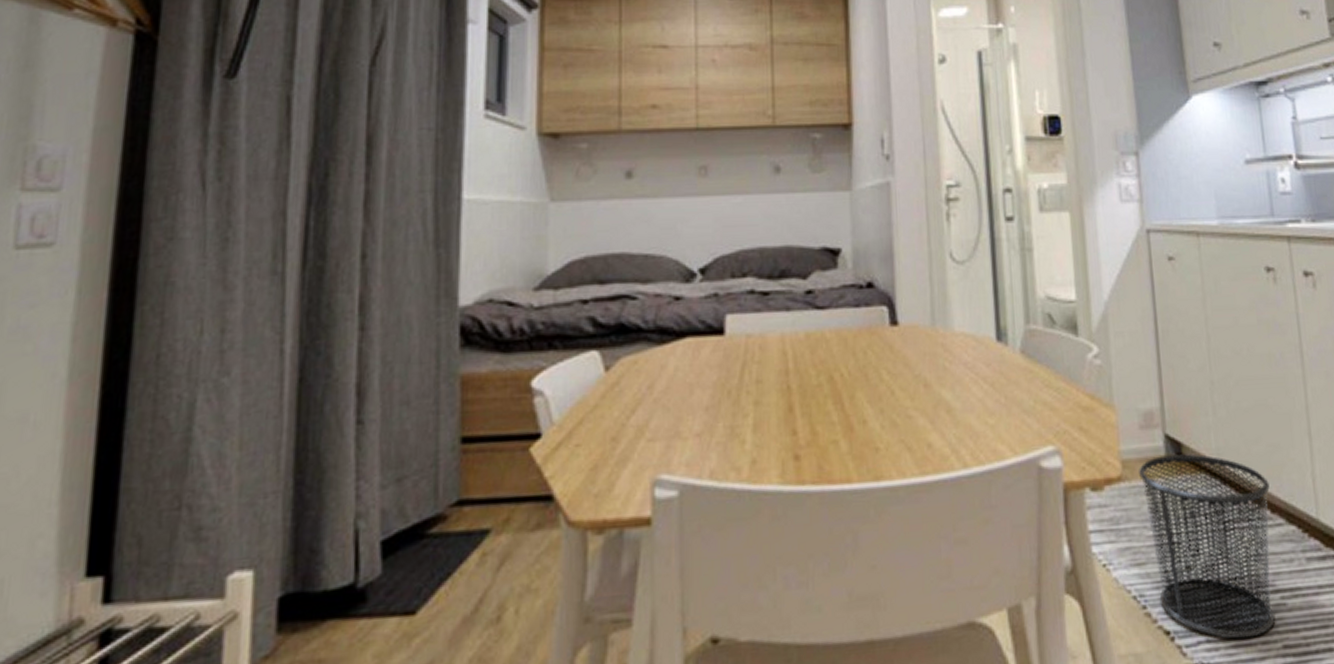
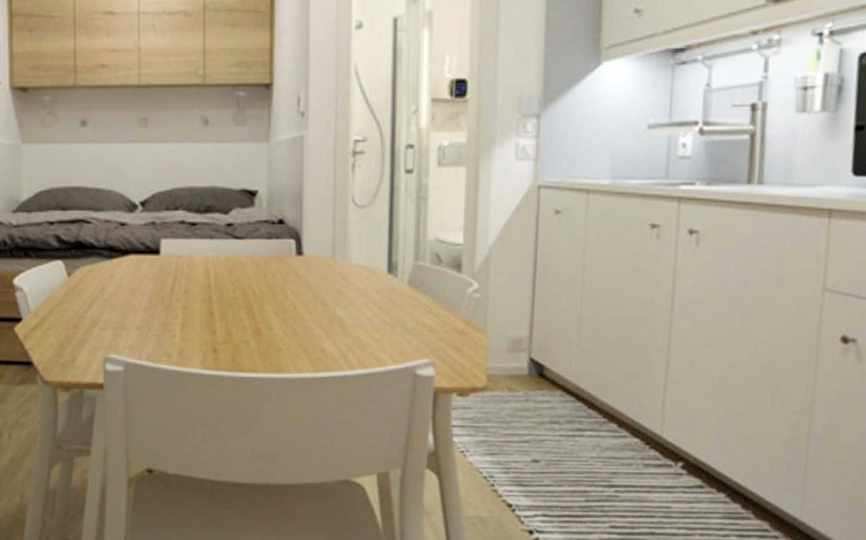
waste bin: present [1139,454,1275,640] -> none [502,374,621,517]

